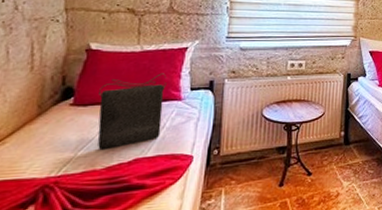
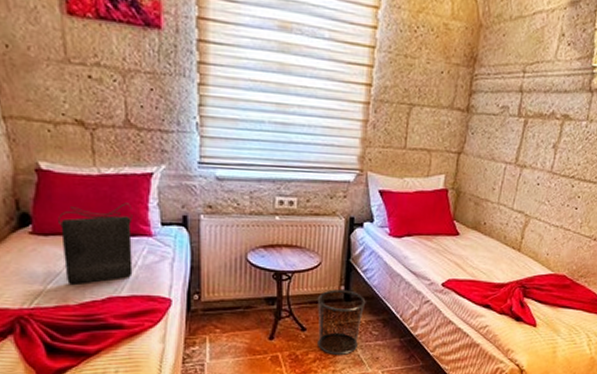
trash can: none [321,135,362,196] -> present [317,289,366,355]

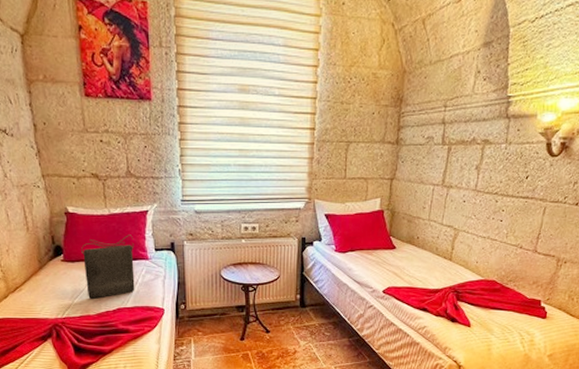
trash can: present [317,289,366,355] -> none [277,298,318,353]

